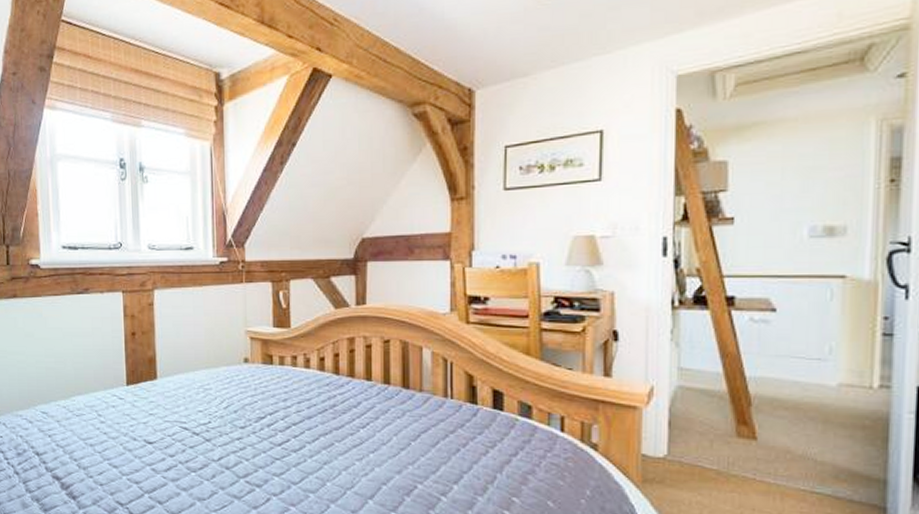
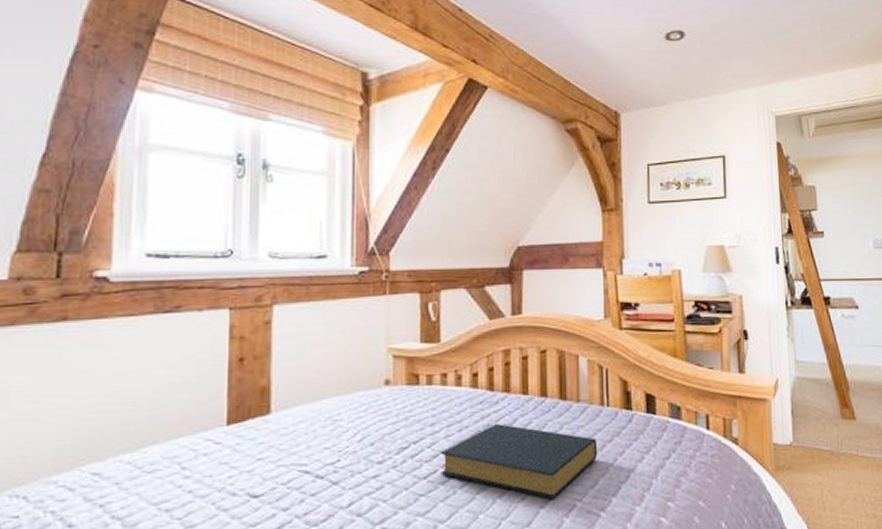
hardback book: none [292,405,440,478] -> present [440,424,598,499]

